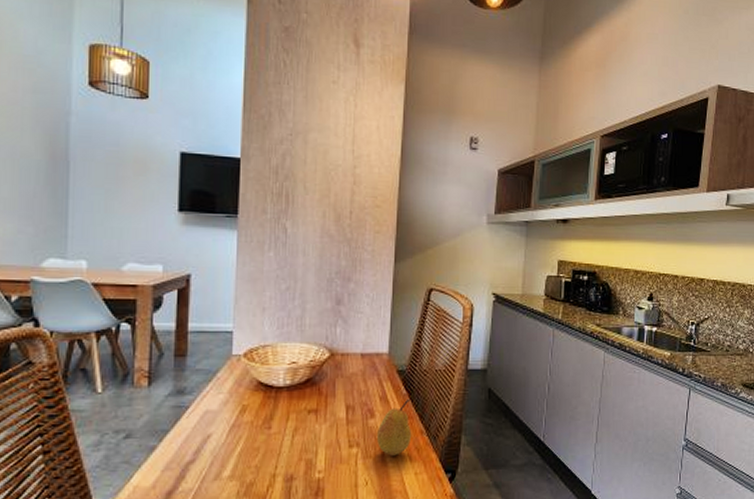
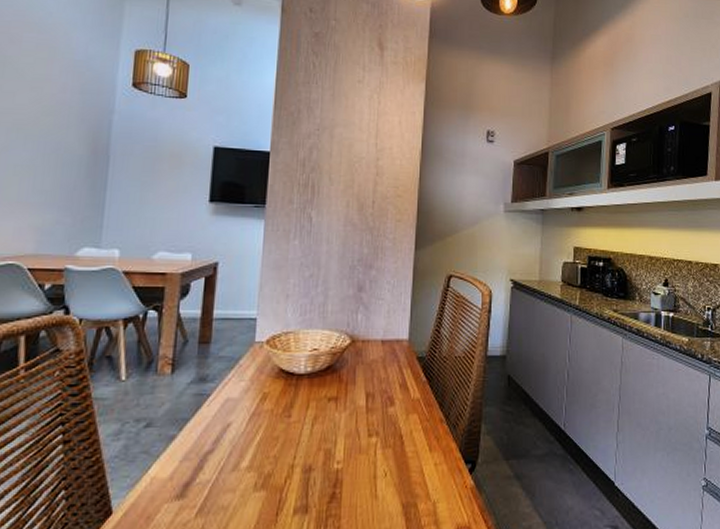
fruit: present [376,398,411,456] -> none [396,386,431,445]

